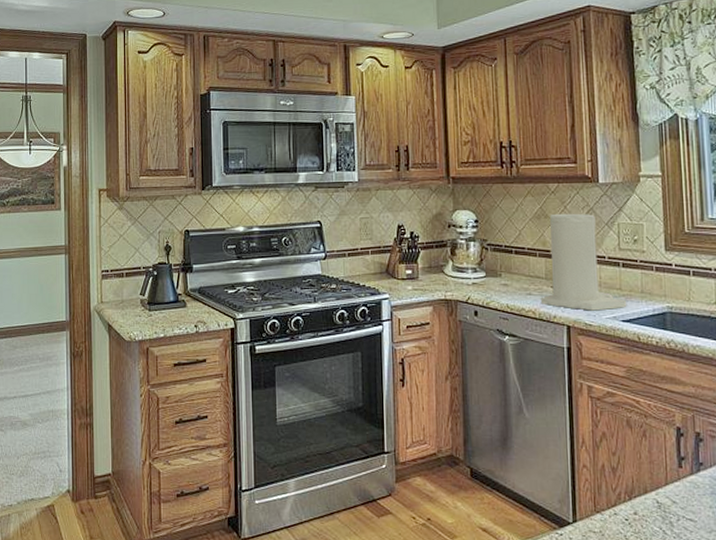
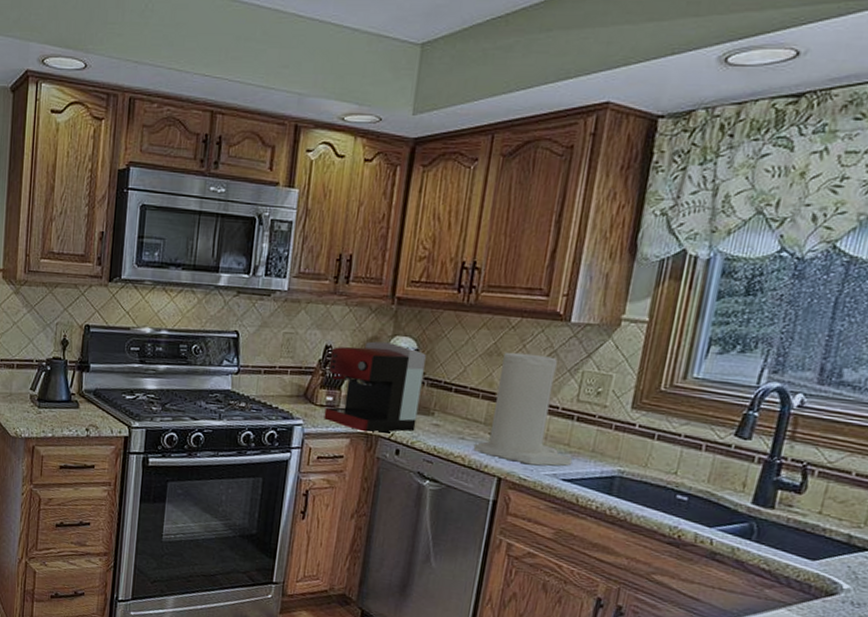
coffee maker: none [403,217,488,298] -> present [323,341,426,433]

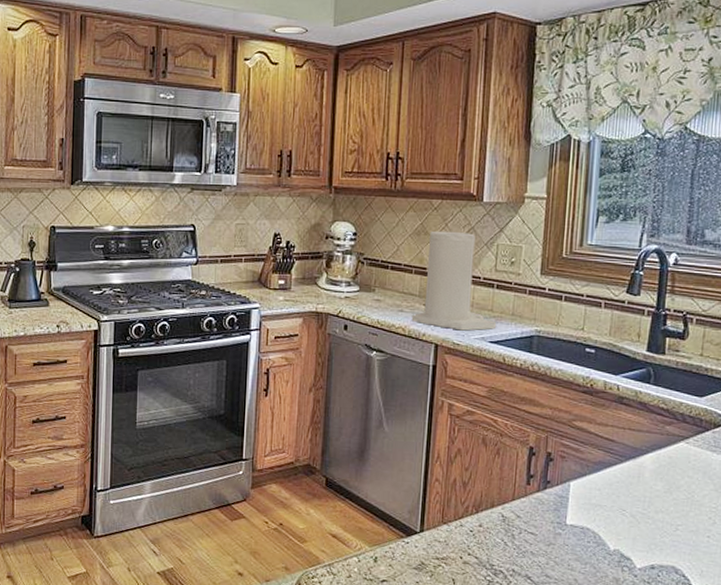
coffee maker: present [323,341,426,433] -> none [278,227,363,311]

